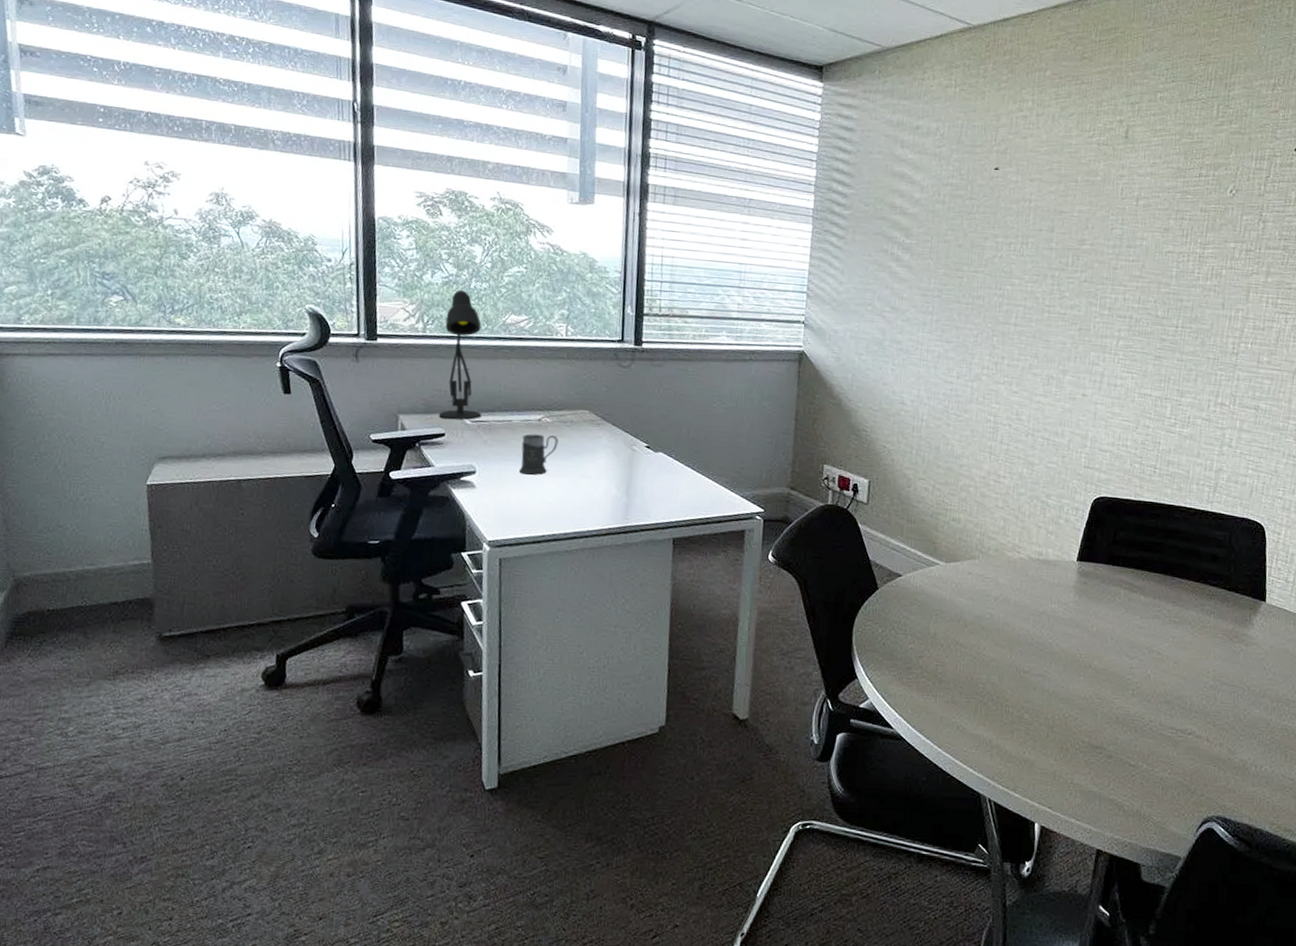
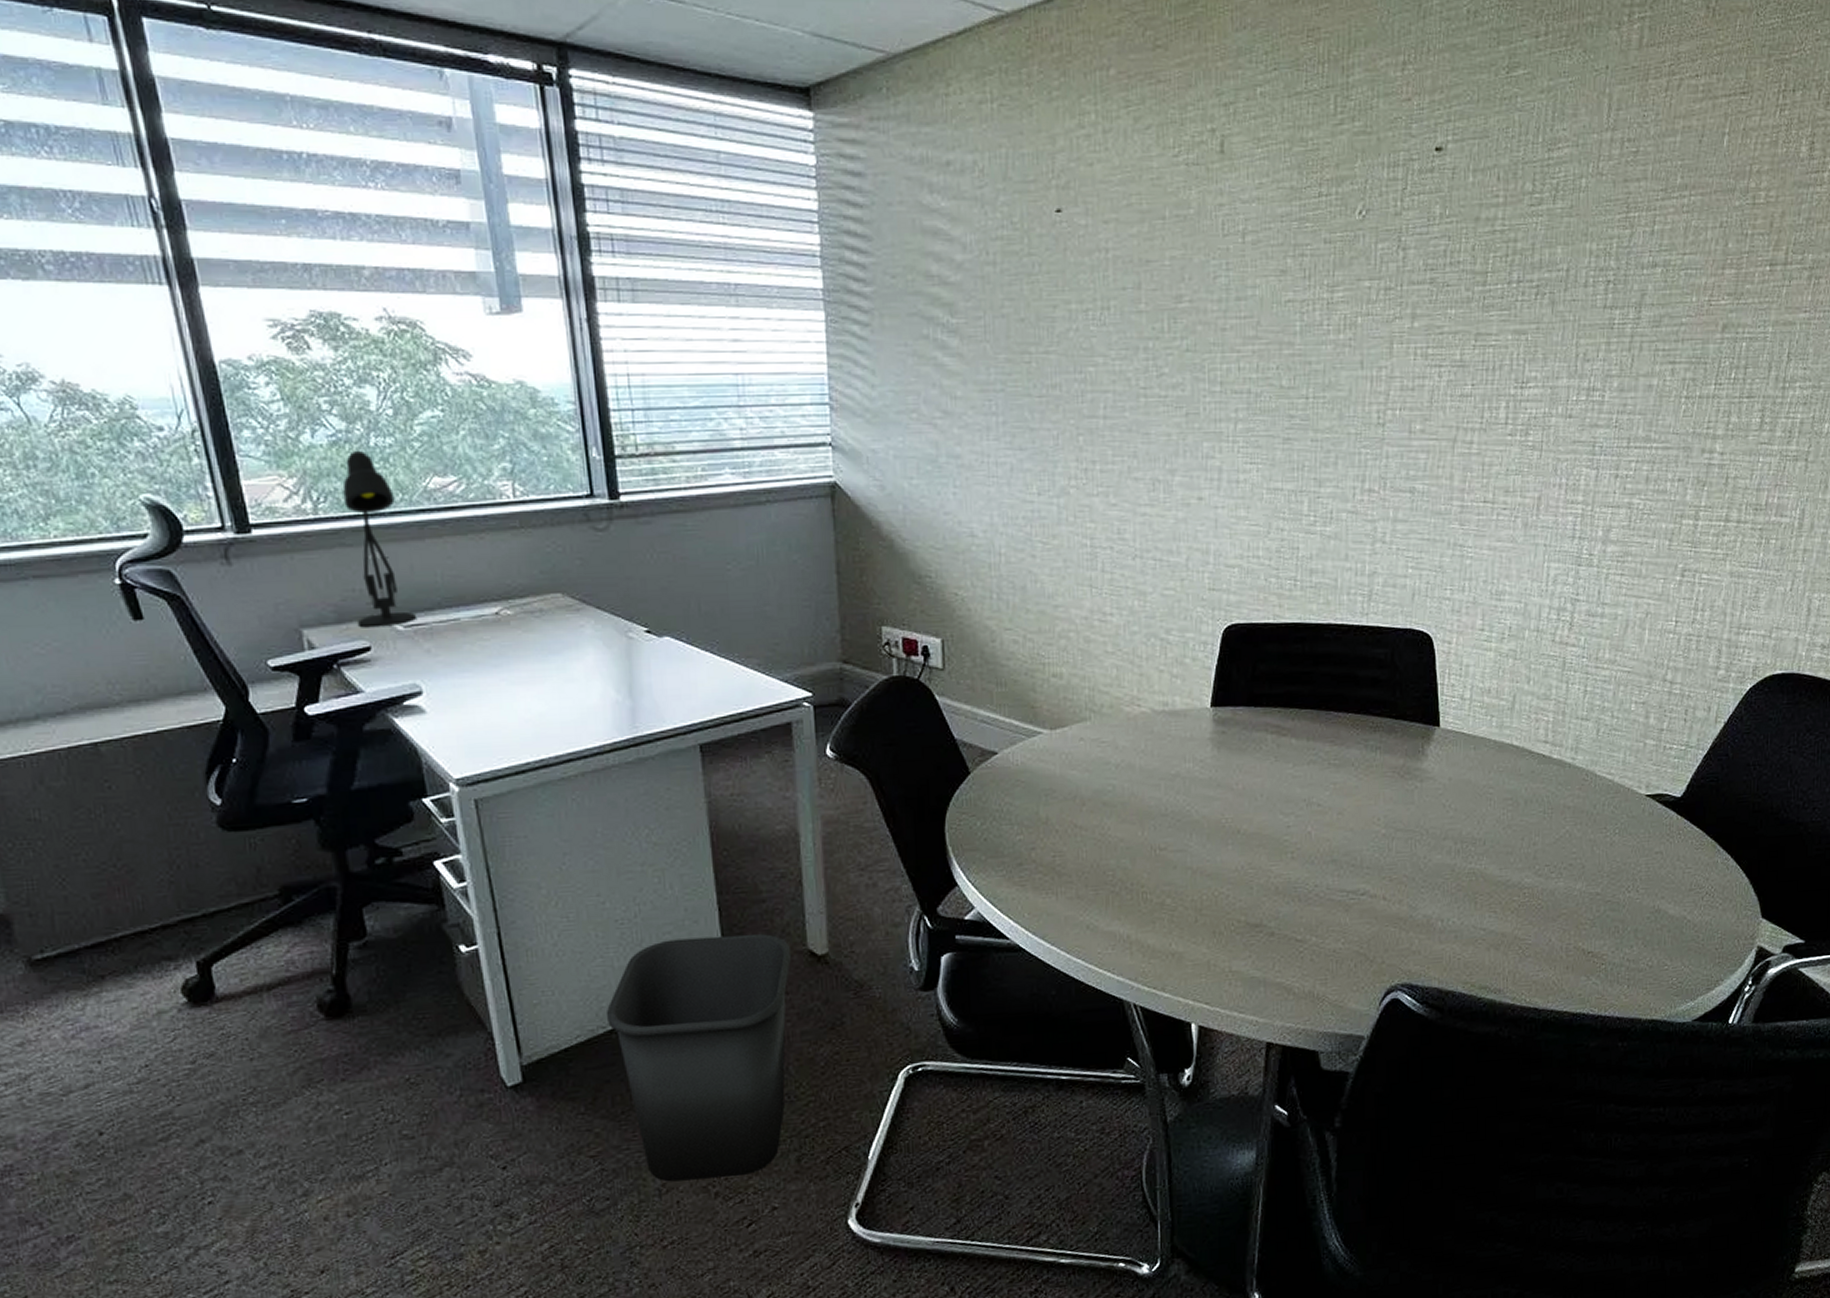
mug: present [520,434,559,475] -> none [478,632,528,687]
waste bin: none [570,689,720,894] -> present [607,933,792,1182]

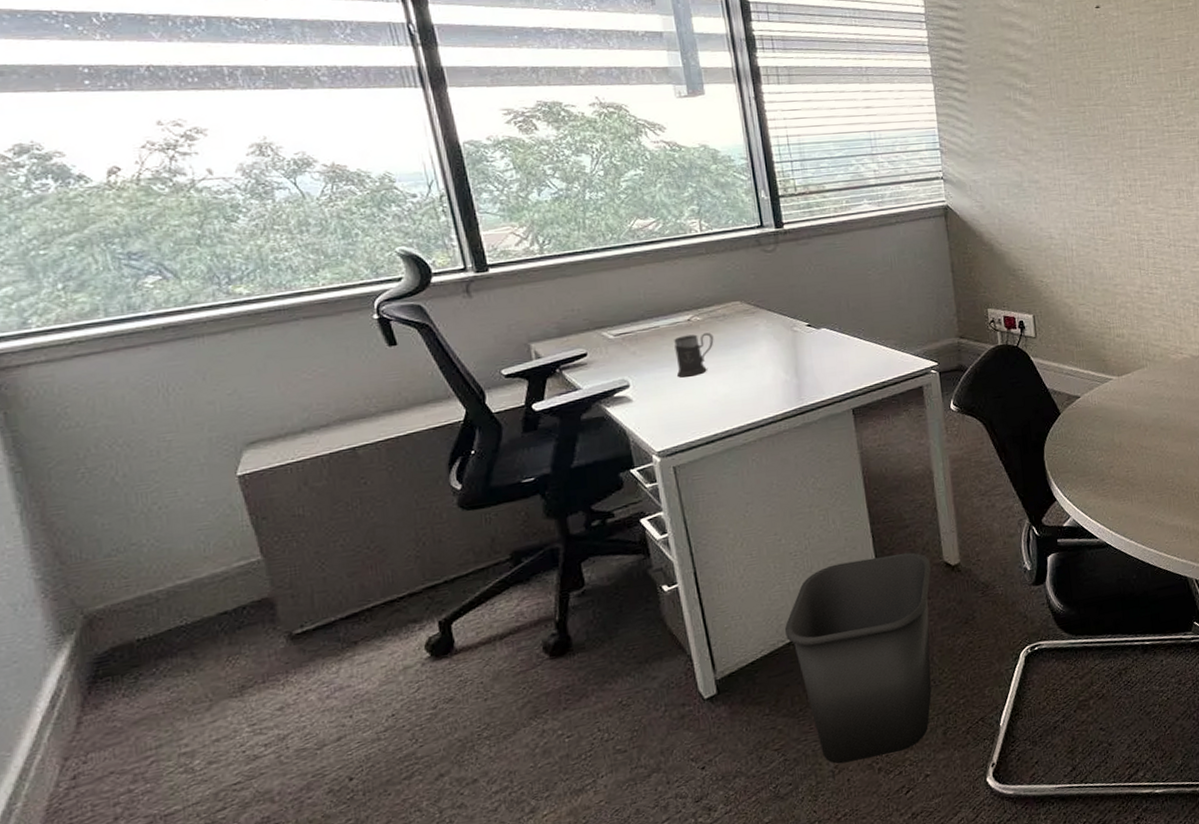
desk lamp: present [342,450,417,628] -> none [563,203,625,339]
mug: none [478,632,528,687] -> present [674,333,714,378]

